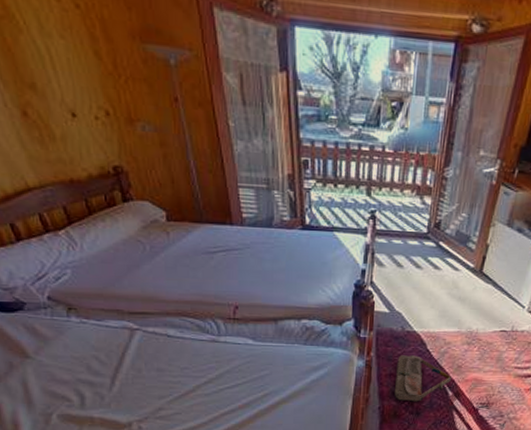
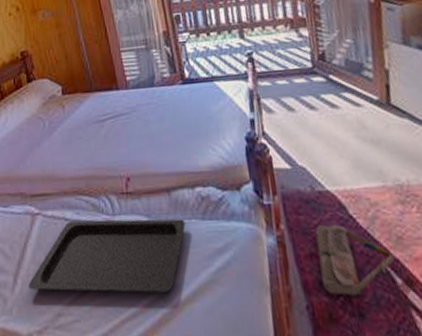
serving tray: none [128,338,288,395] -> present [29,219,186,293]

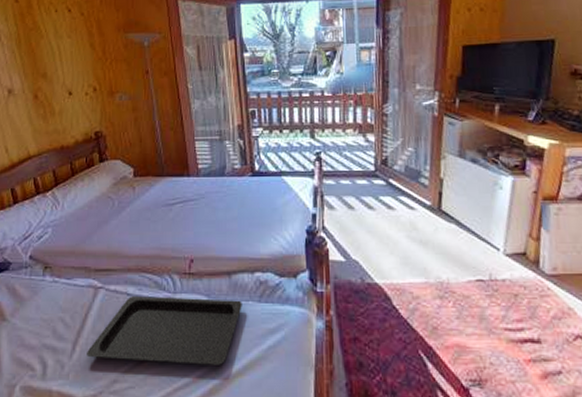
bag: present [315,225,394,296] -> none [361,314,428,377]

